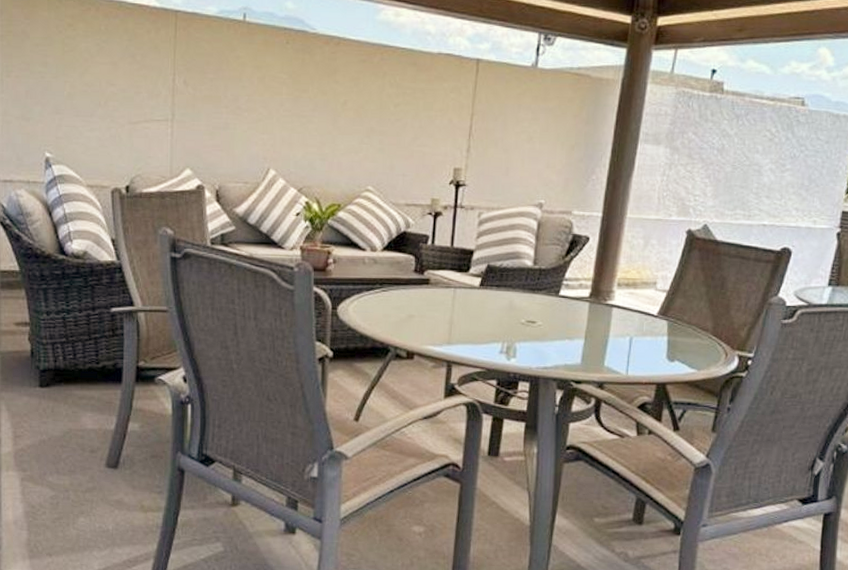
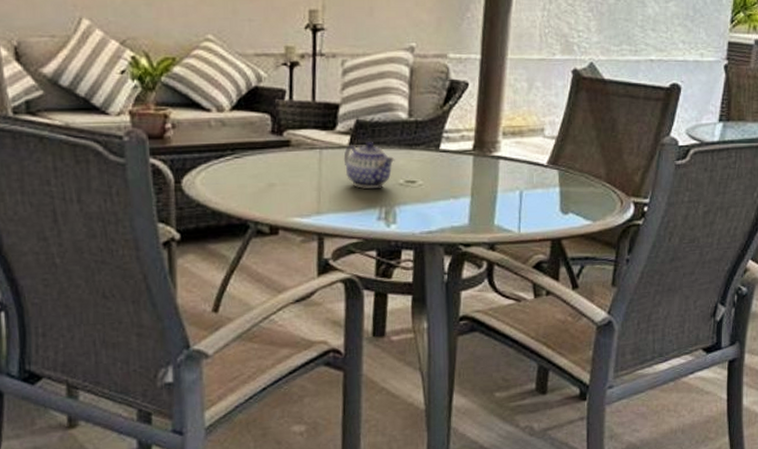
teapot: none [474,283,519,325] -> present [343,141,395,189]

